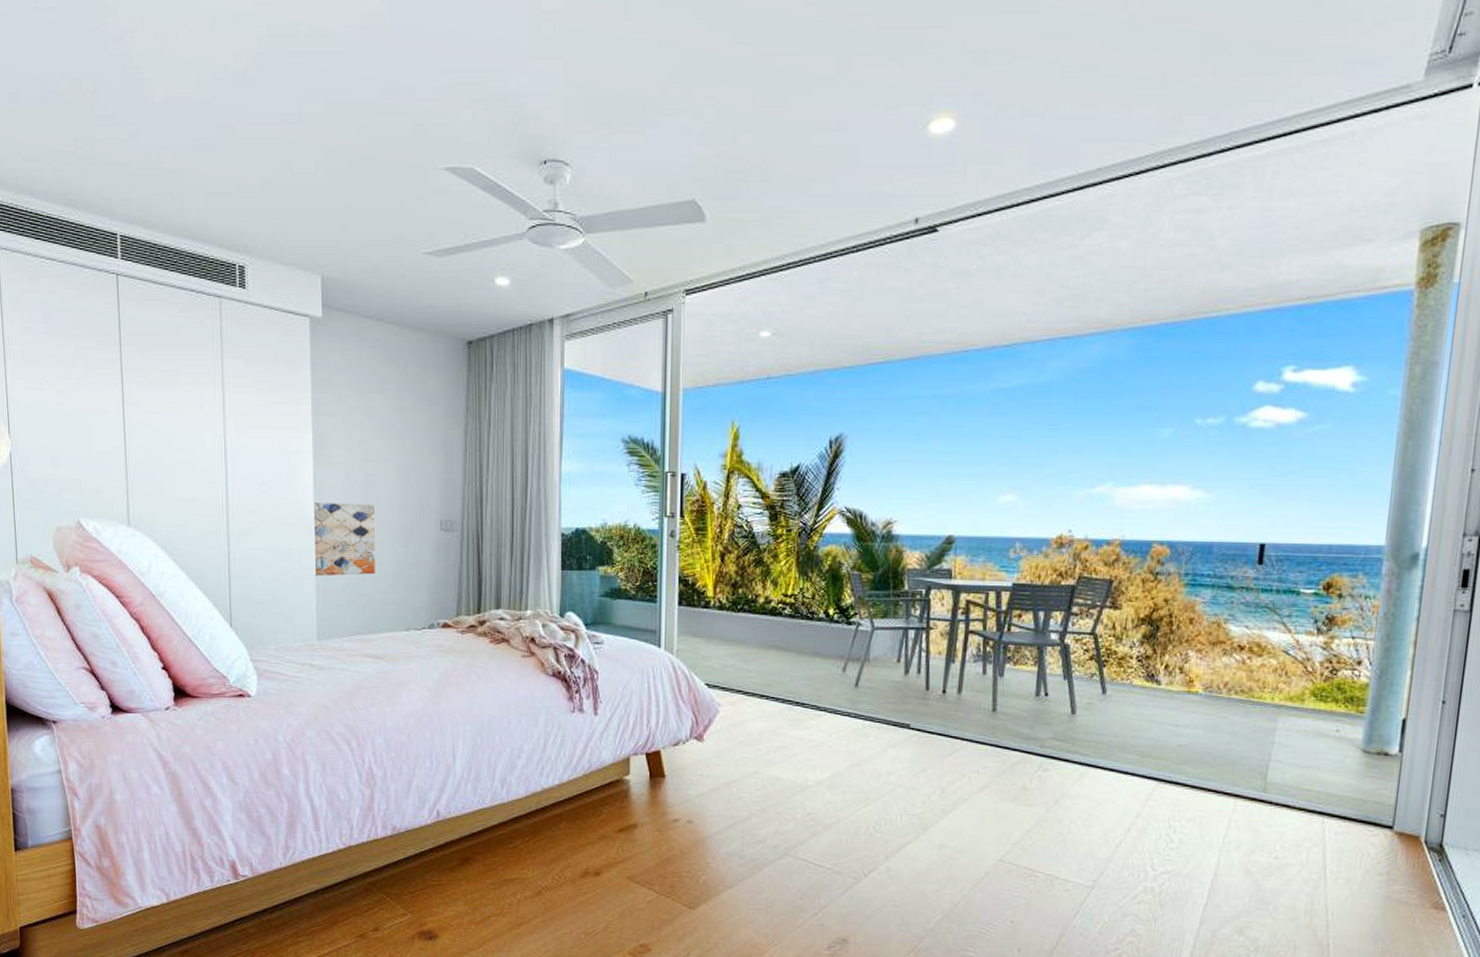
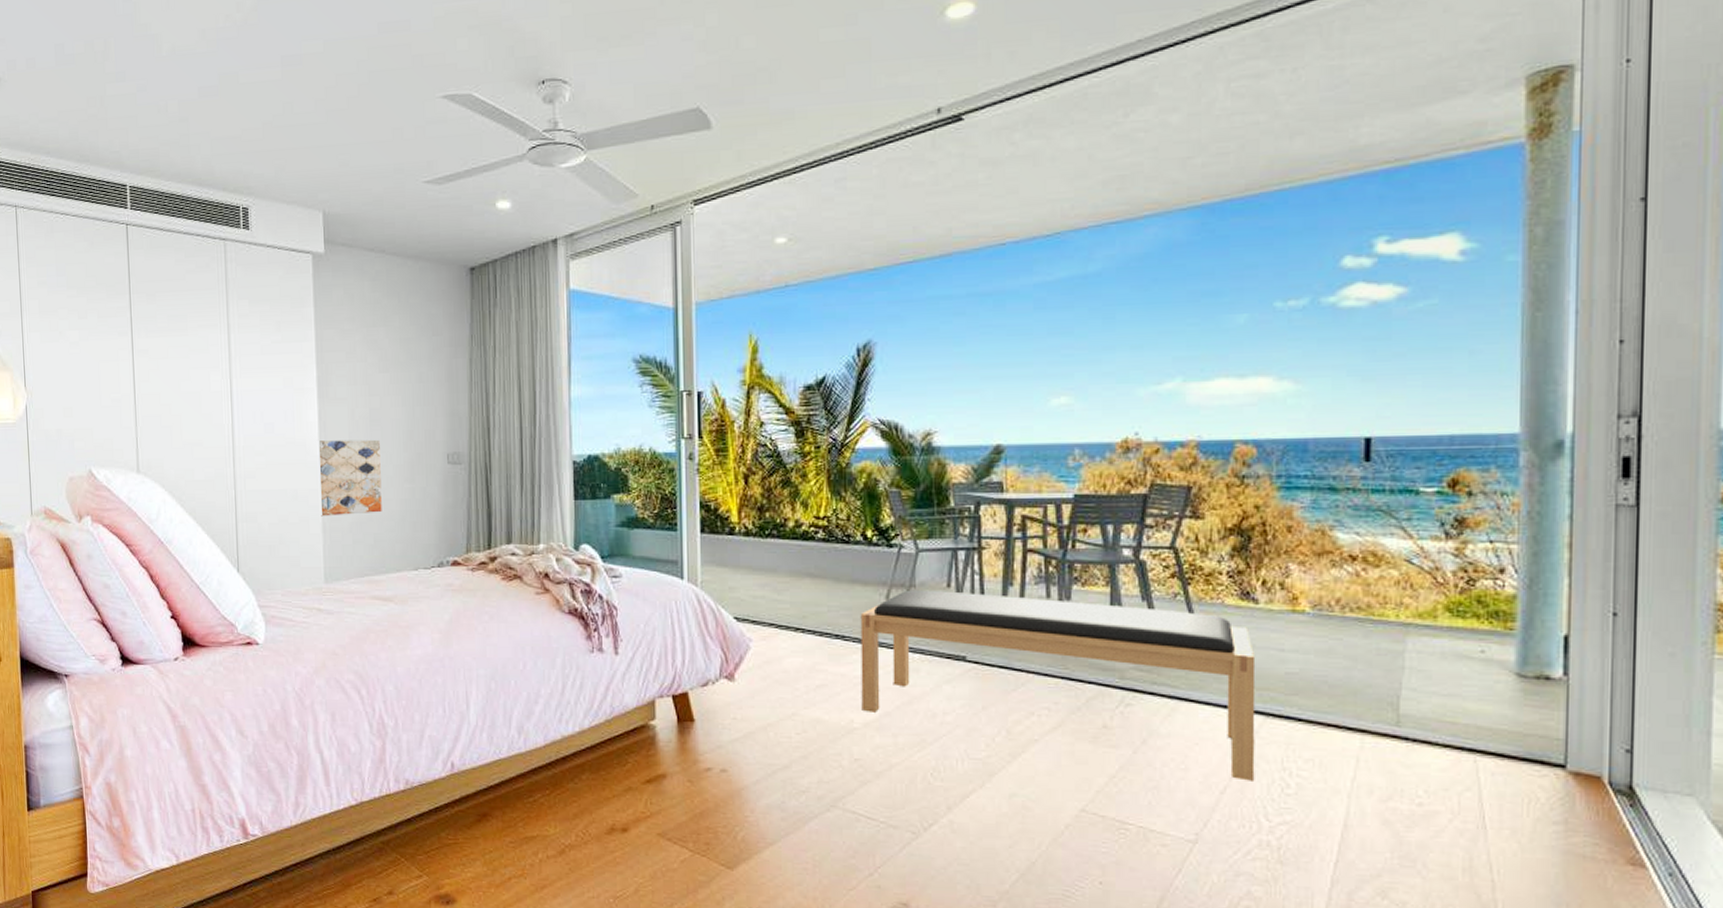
bench: none [815,663,1155,837] -> present [860,589,1256,781]

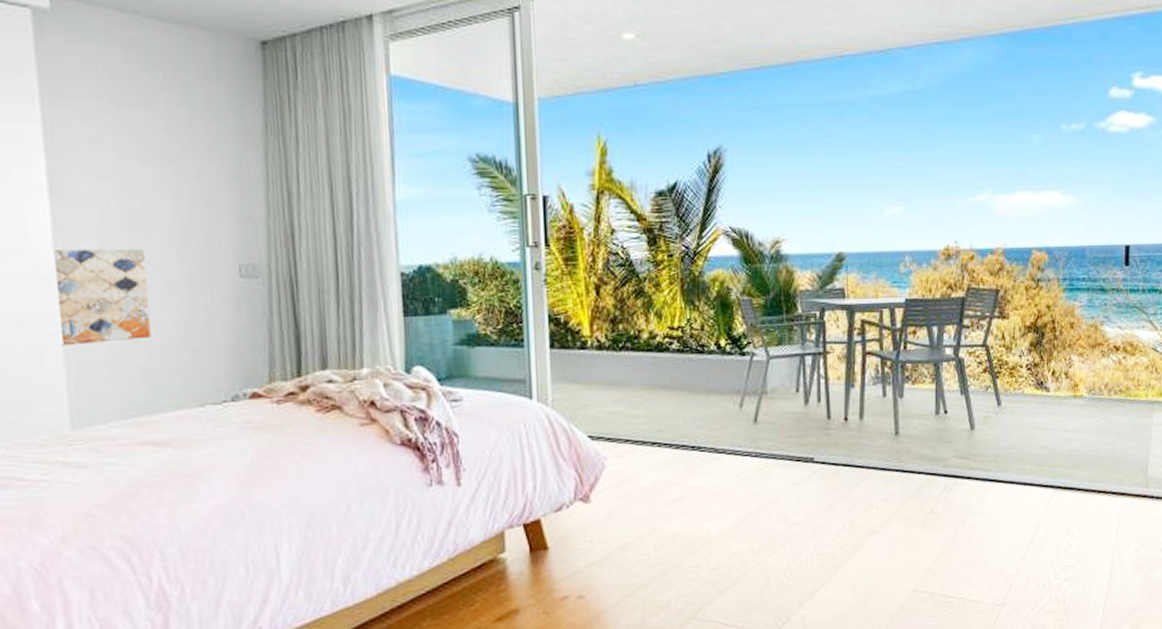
bench: present [860,589,1256,781] -> none [715,395,1048,547]

